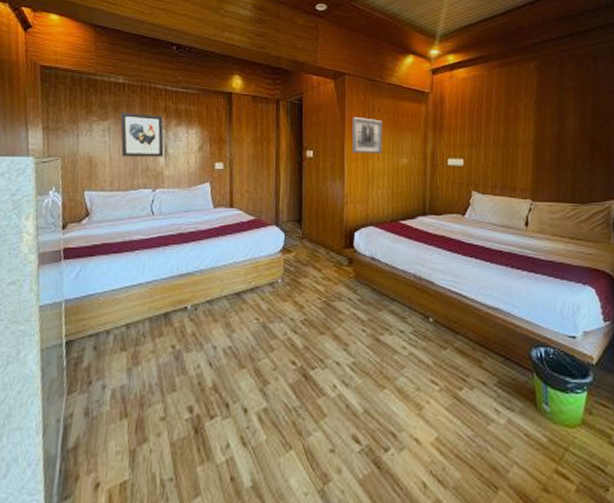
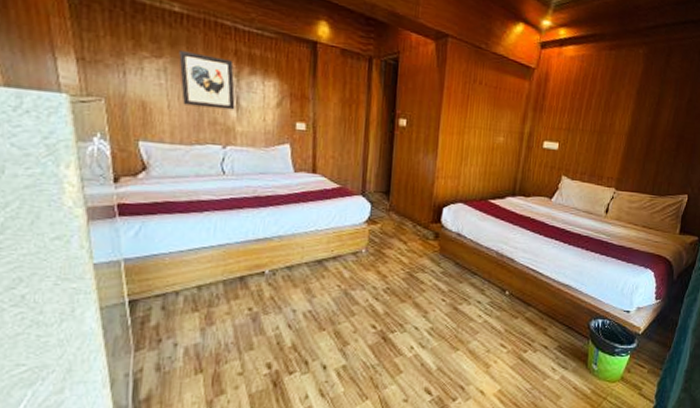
wall art: present [352,116,383,154] -> none [448,86,483,130]

